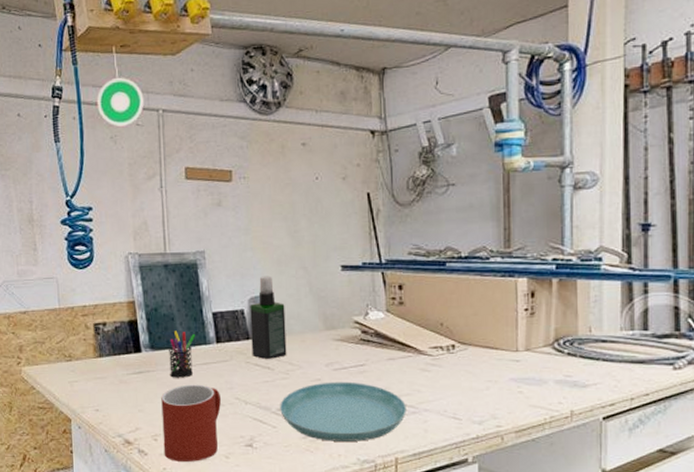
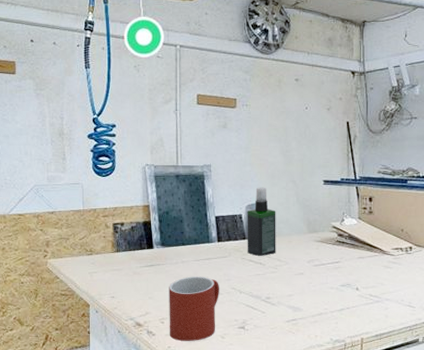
pen holder: present [169,331,196,378] -> none [177,231,201,271]
saucer: present [280,381,406,441] -> none [269,275,371,325]

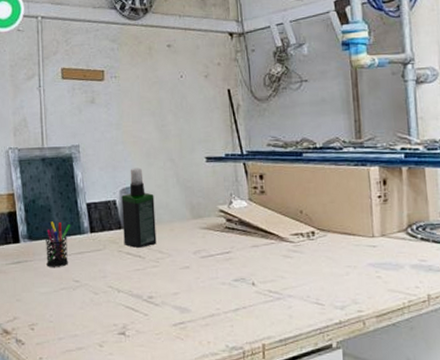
mug: present [169,276,220,341] -> none [38,273,96,351]
pen holder: none [177,231,201,271] -> present [46,221,71,267]

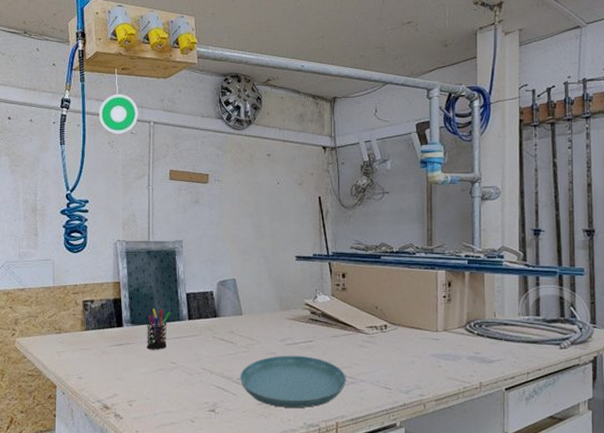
spray bottle: present [121,167,157,249] -> none [218,263,248,336]
saucer: none [151,269,271,328] -> present [240,355,346,408]

